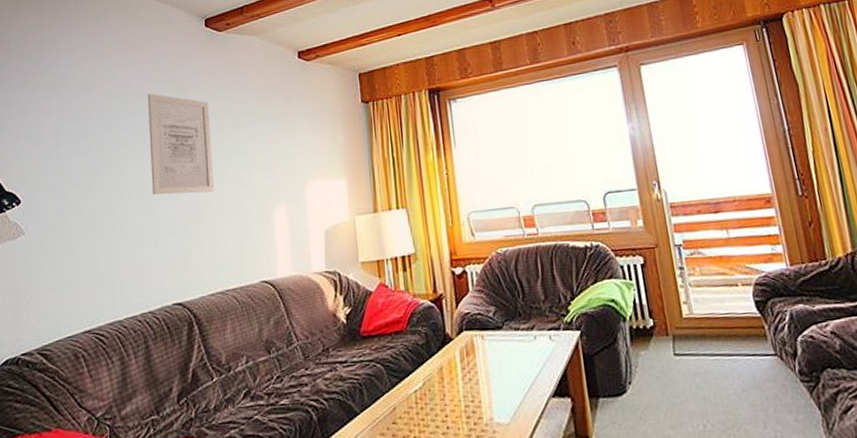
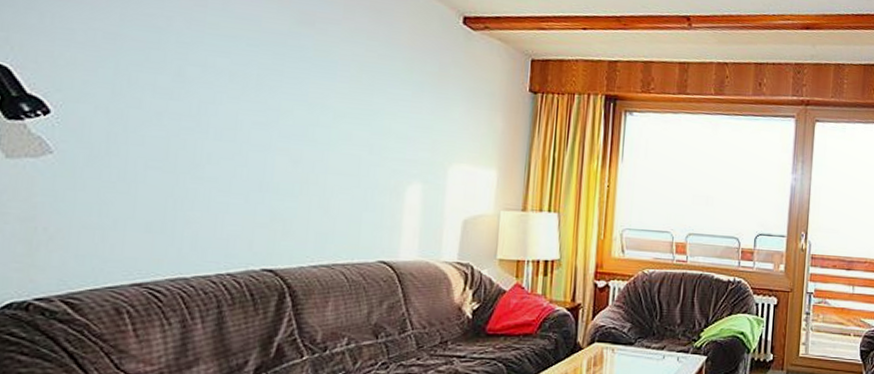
wall art: present [147,93,215,195] -> none [250,16,341,153]

